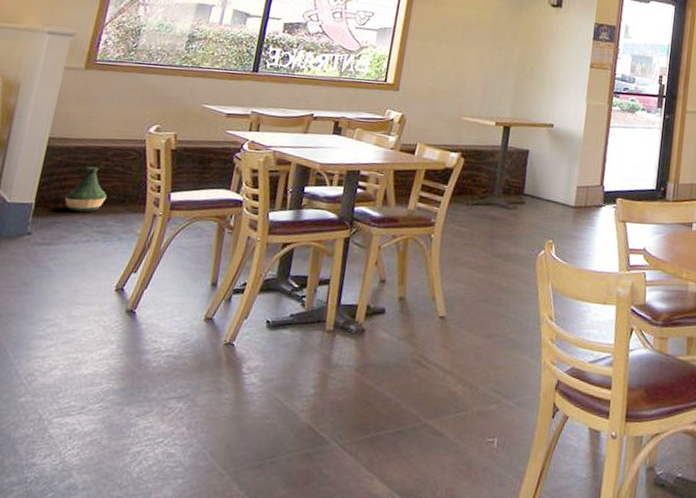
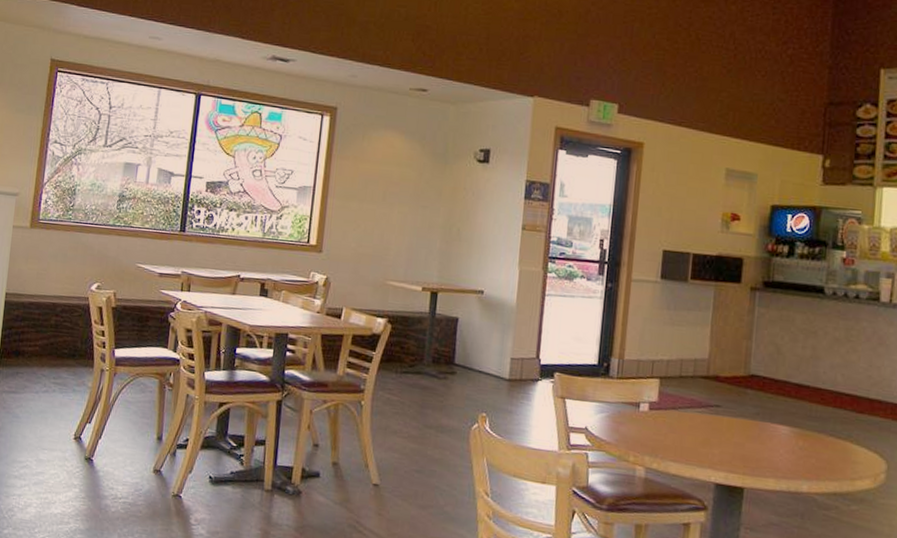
vase: present [64,167,108,213] -> none [24,322,60,365]

